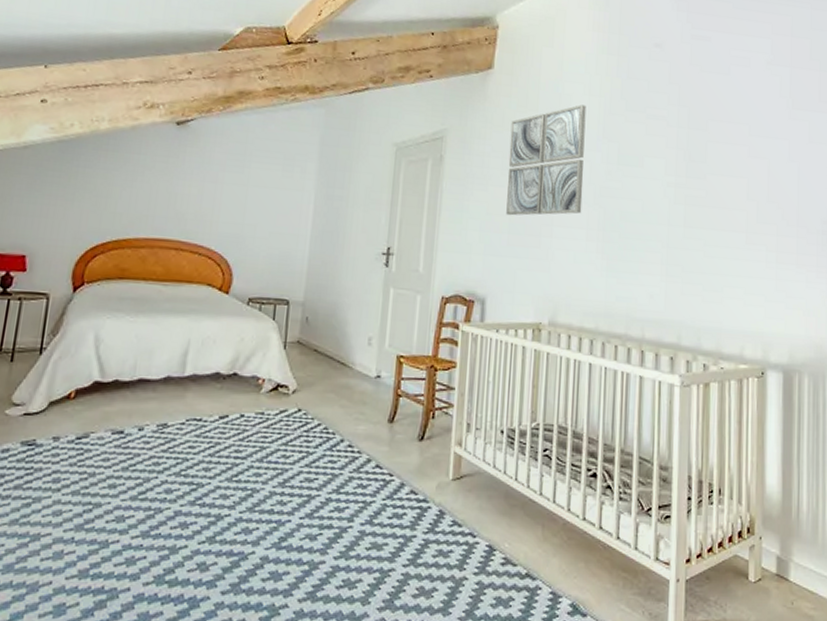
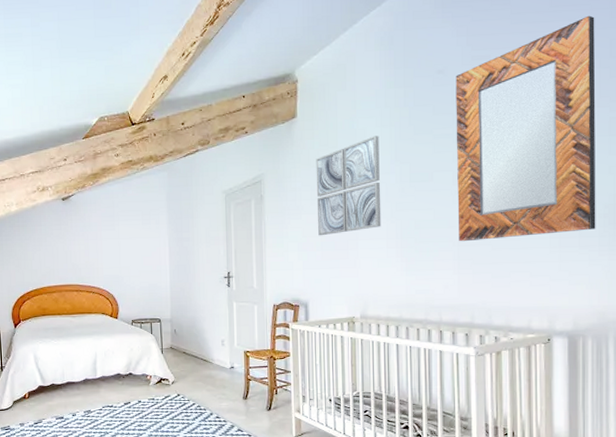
home mirror: none [668,14,815,247] -> present [456,15,596,242]

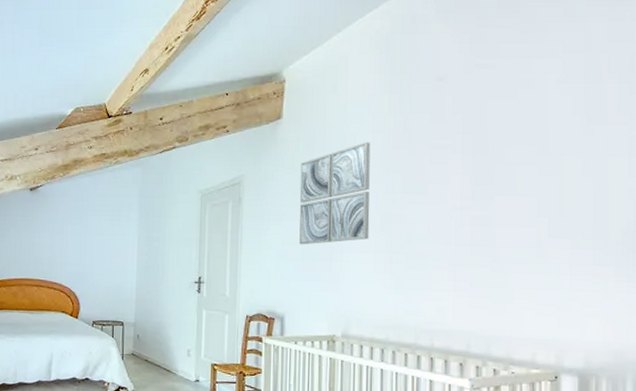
home mirror: present [456,15,596,242] -> none [455,27,614,262]

